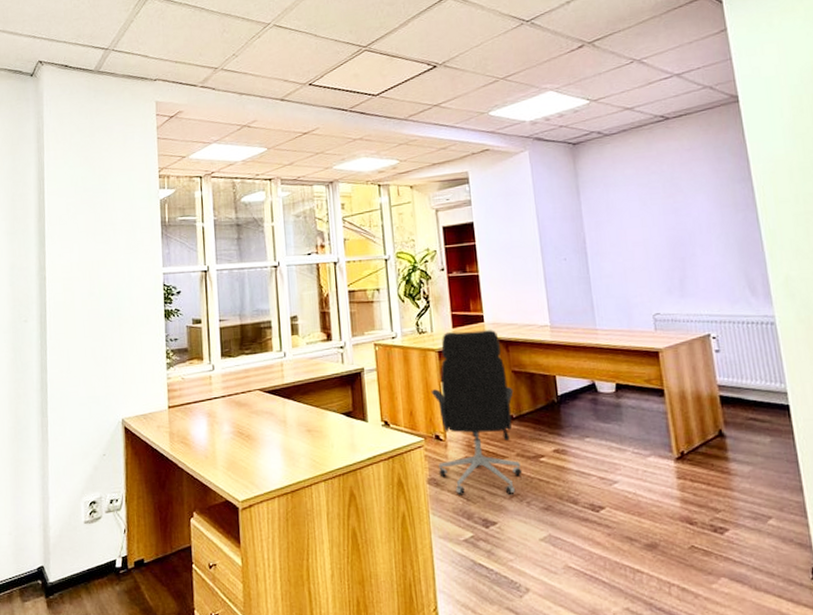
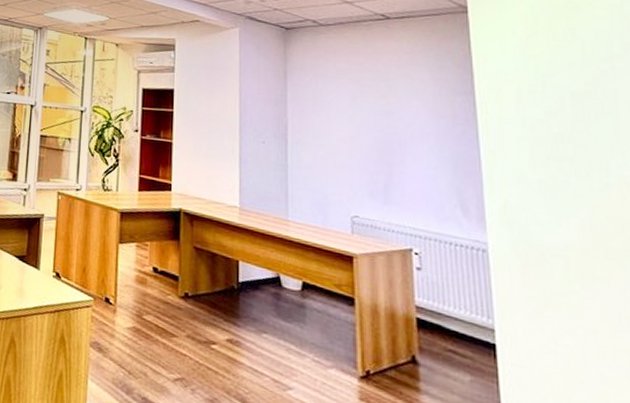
office chair: present [431,330,522,495] -> none [104,194,192,377]

